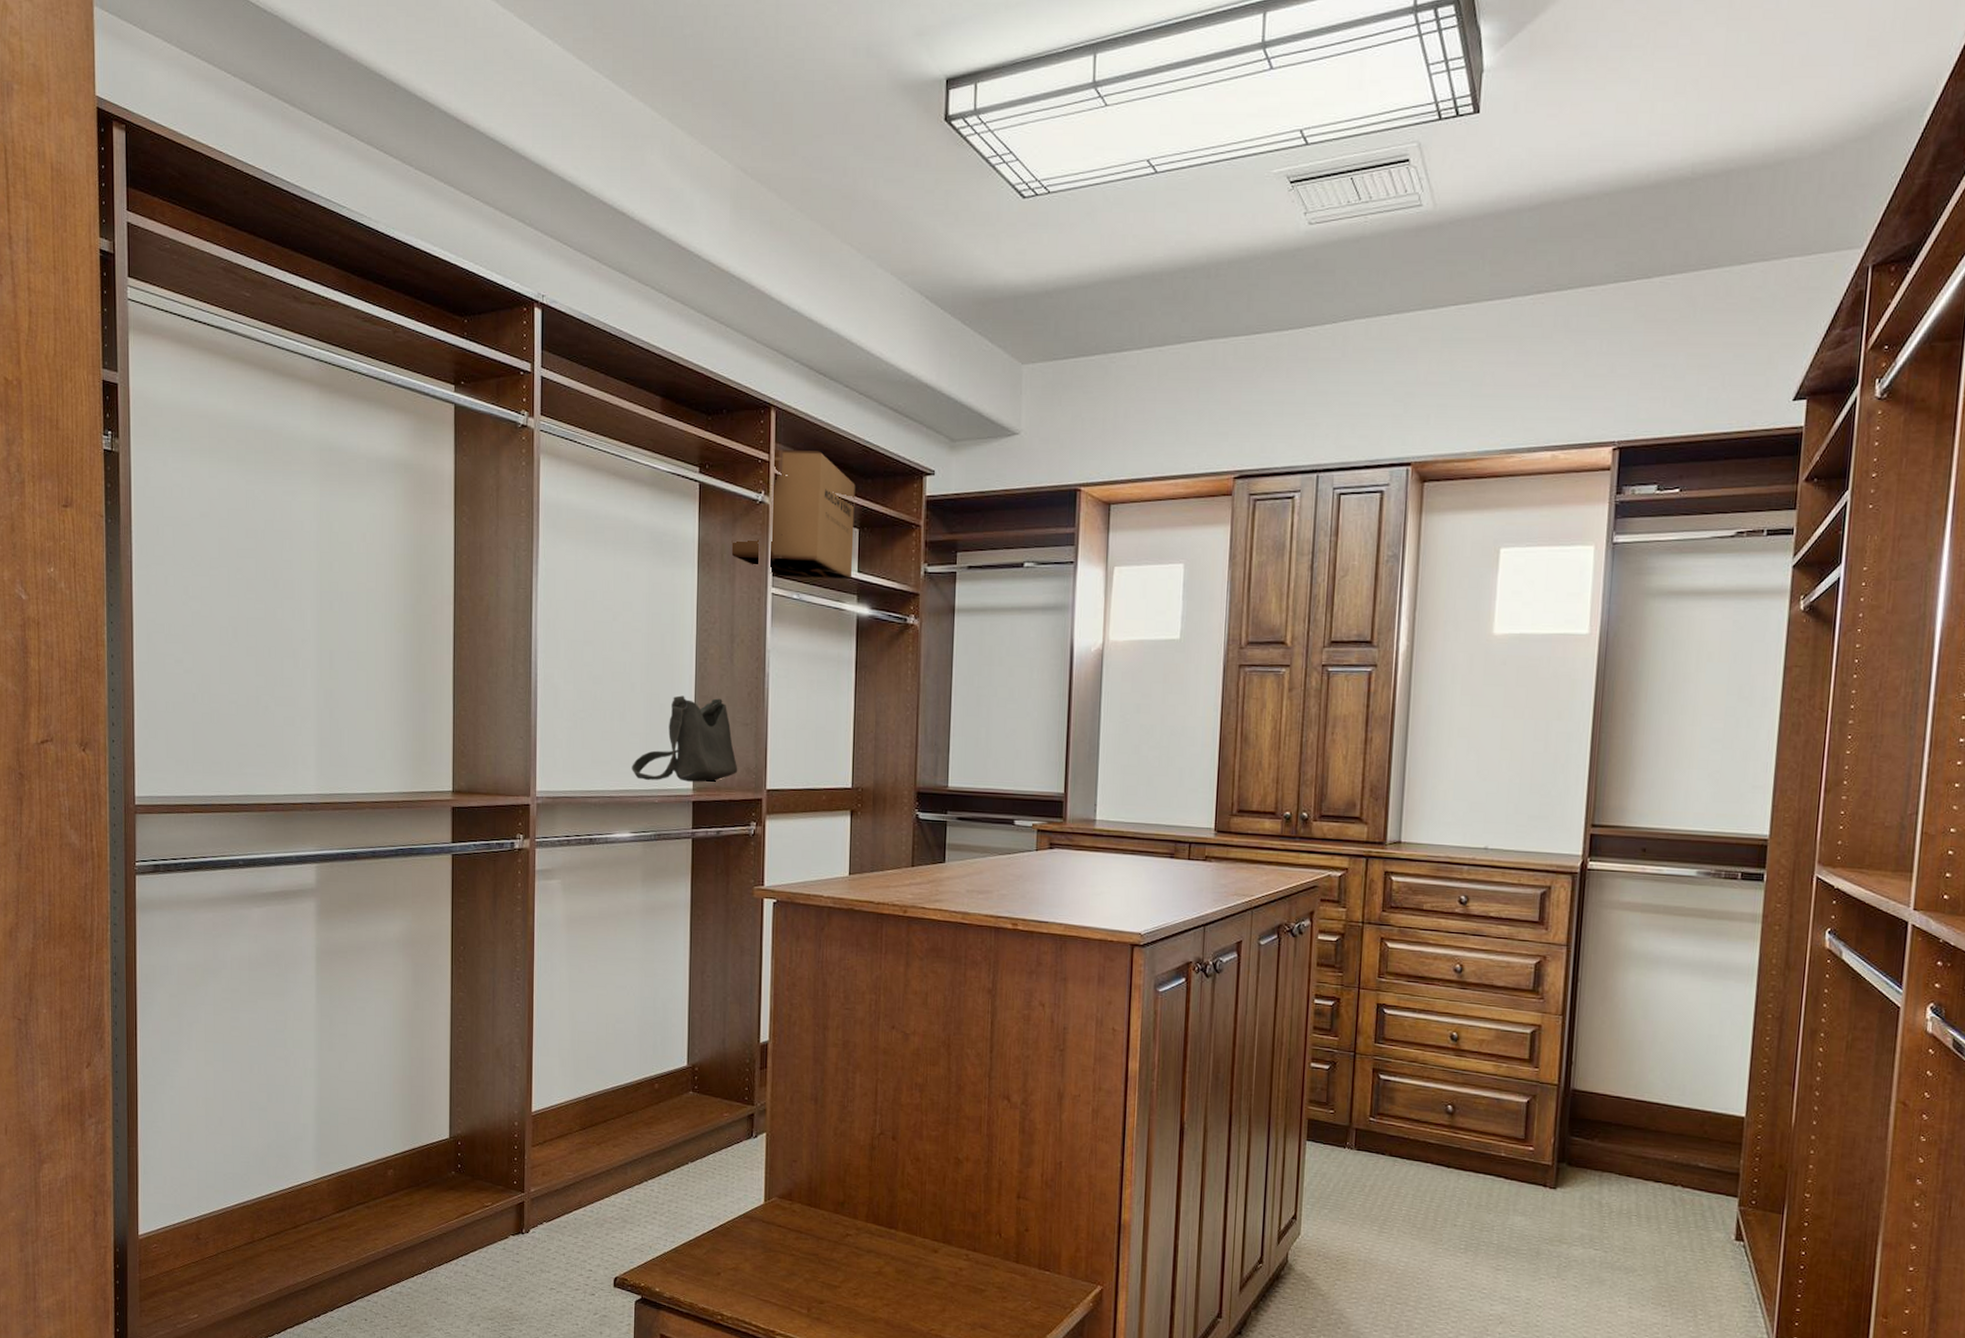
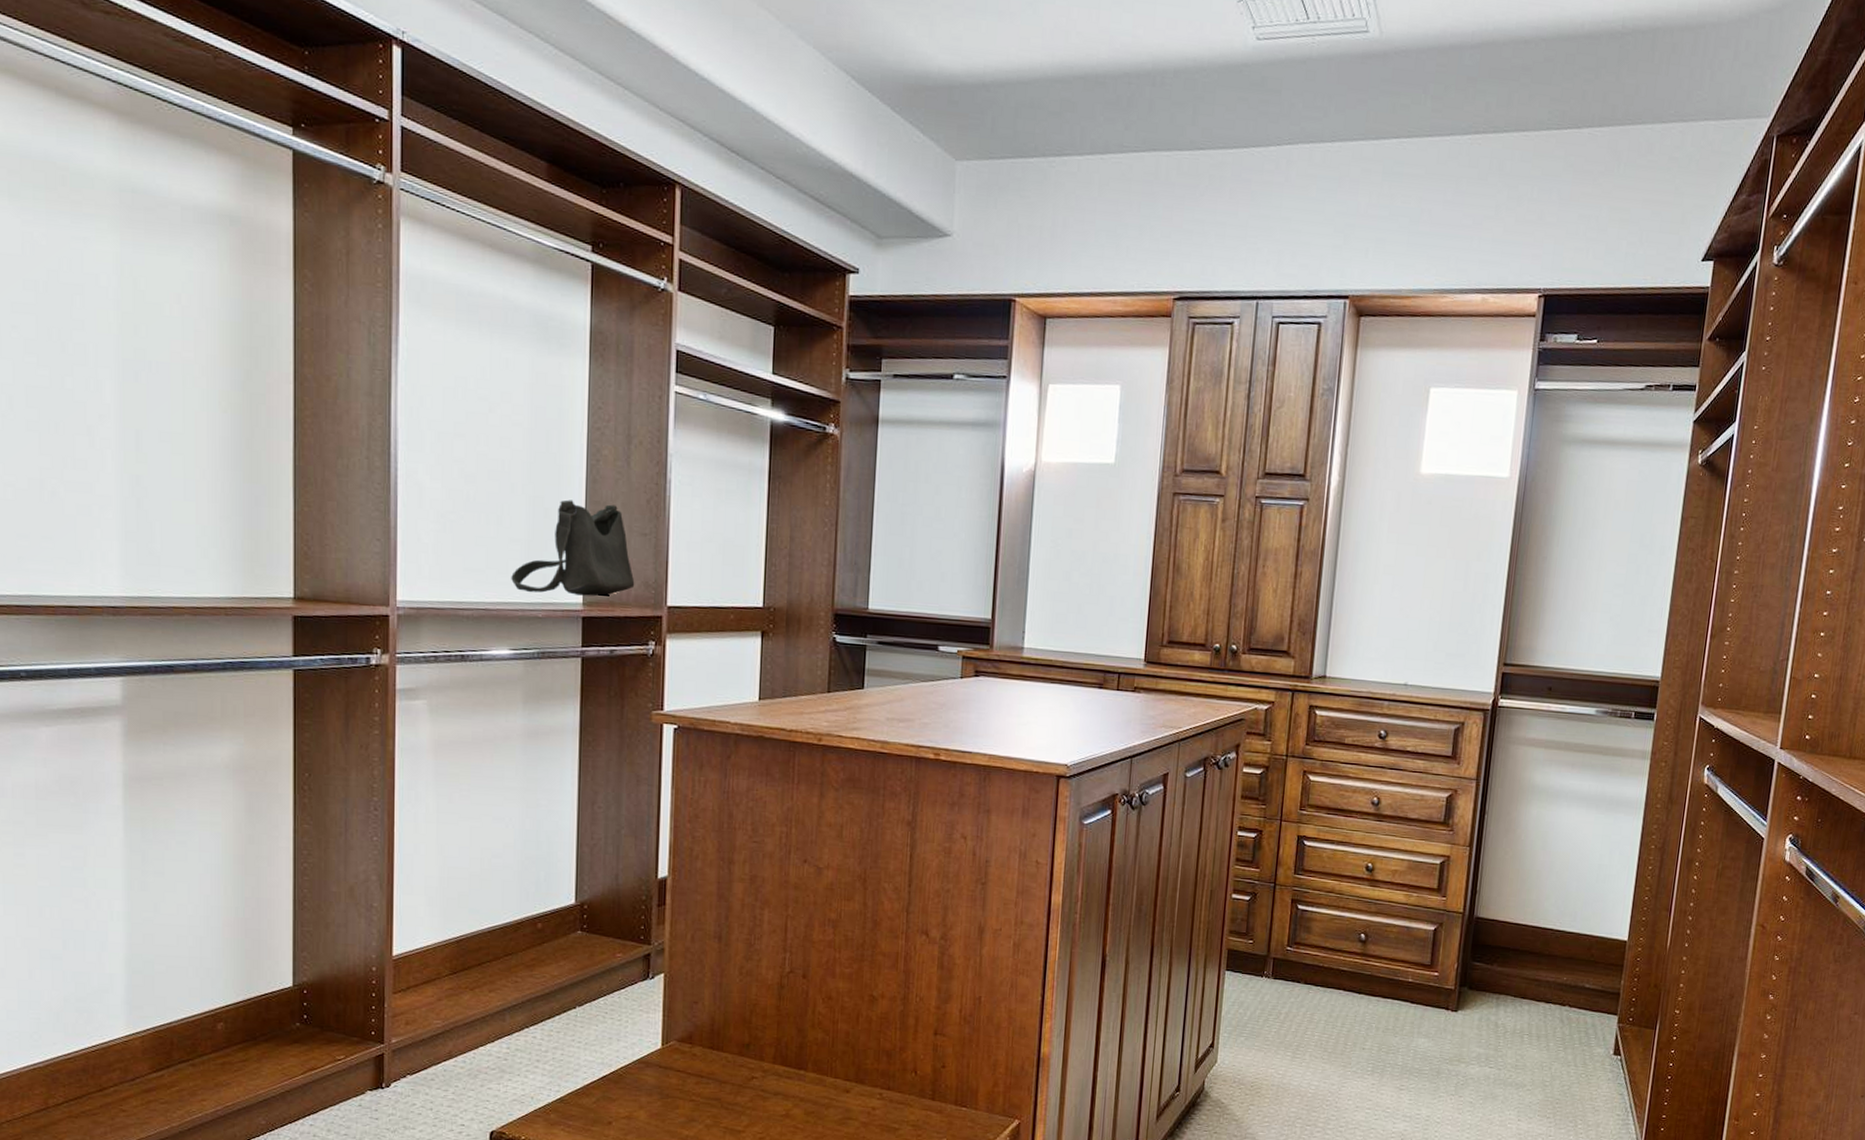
box: present [731,450,855,579] -> none [628,232,771,381]

